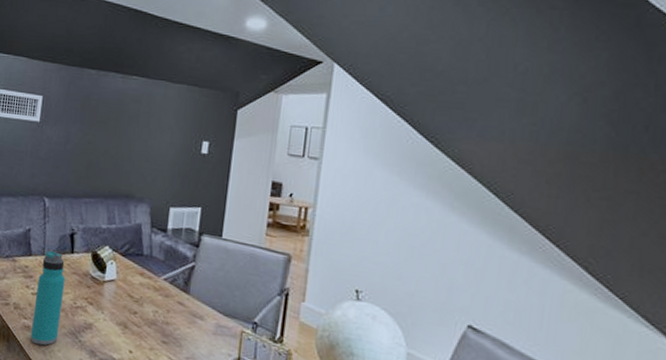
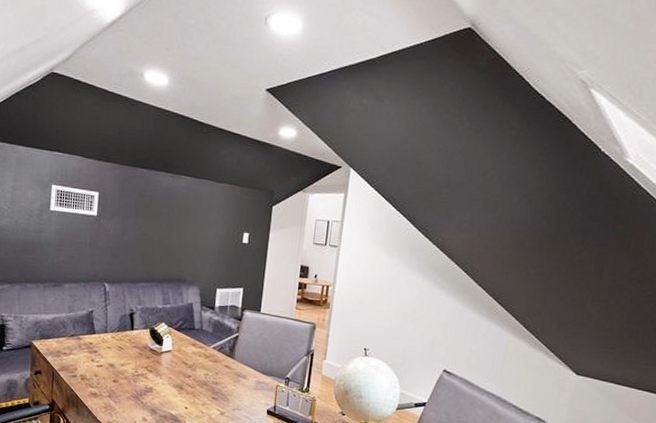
water bottle: present [30,250,66,346] -> none [97,328,127,409]

